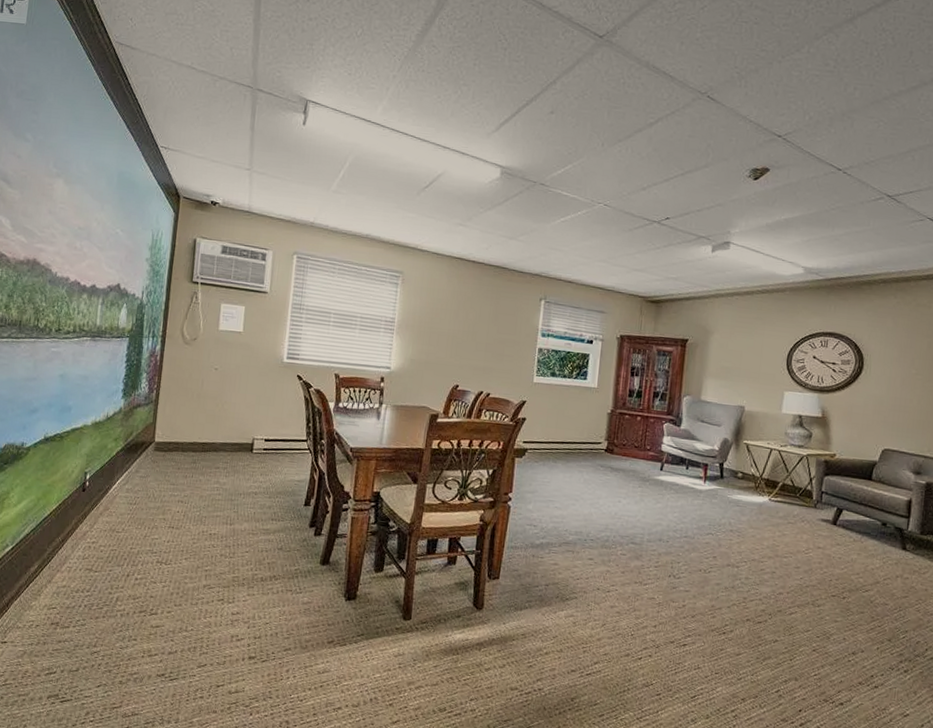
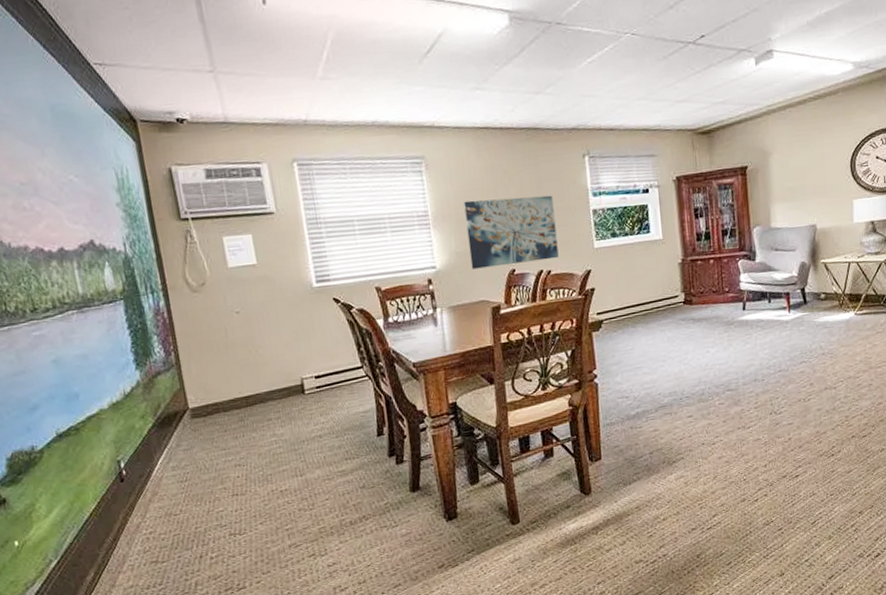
wall art: none [421,317,506,384] -> present [464,195,559,269]

